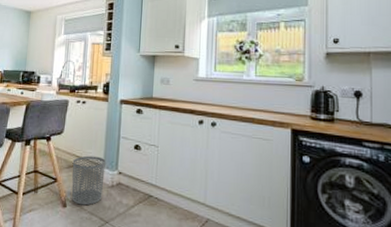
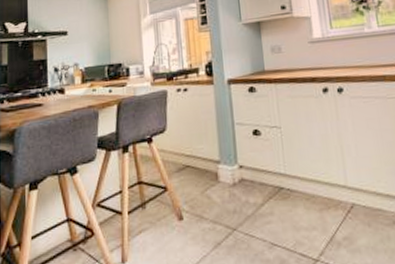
waste bin: present [71,155,106,206] -> none [182,151,224,214]

